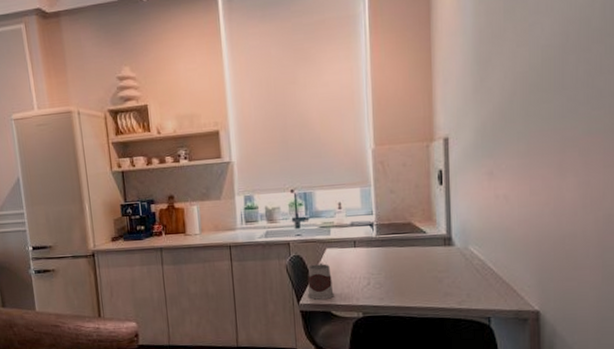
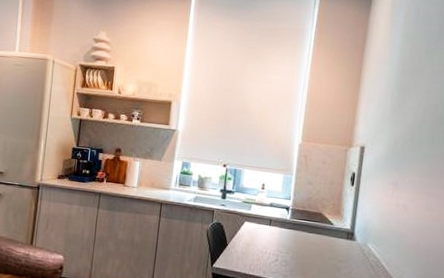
mug: present [308,263,334,300] -> none [221,233,246,267]

